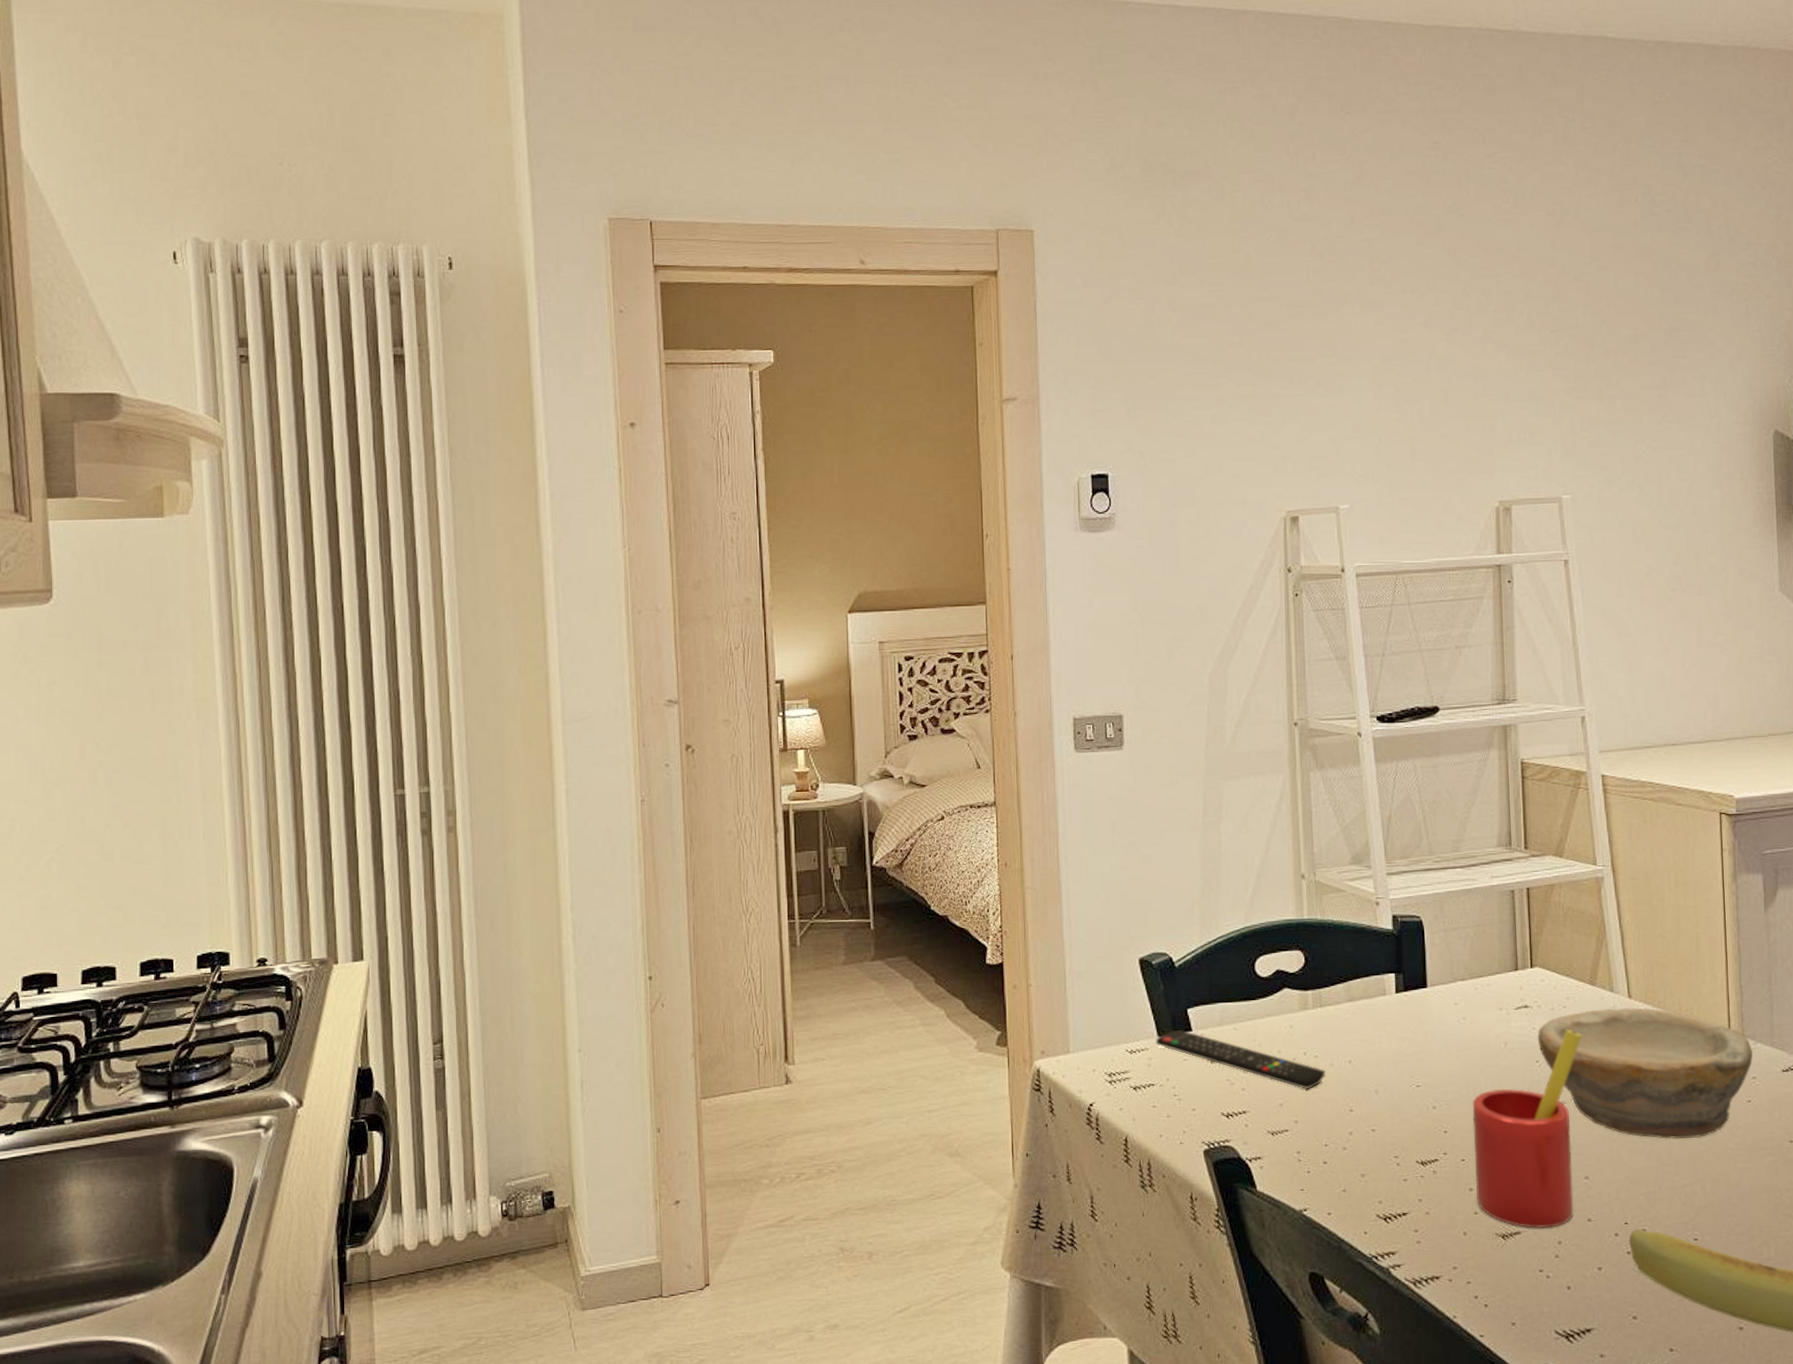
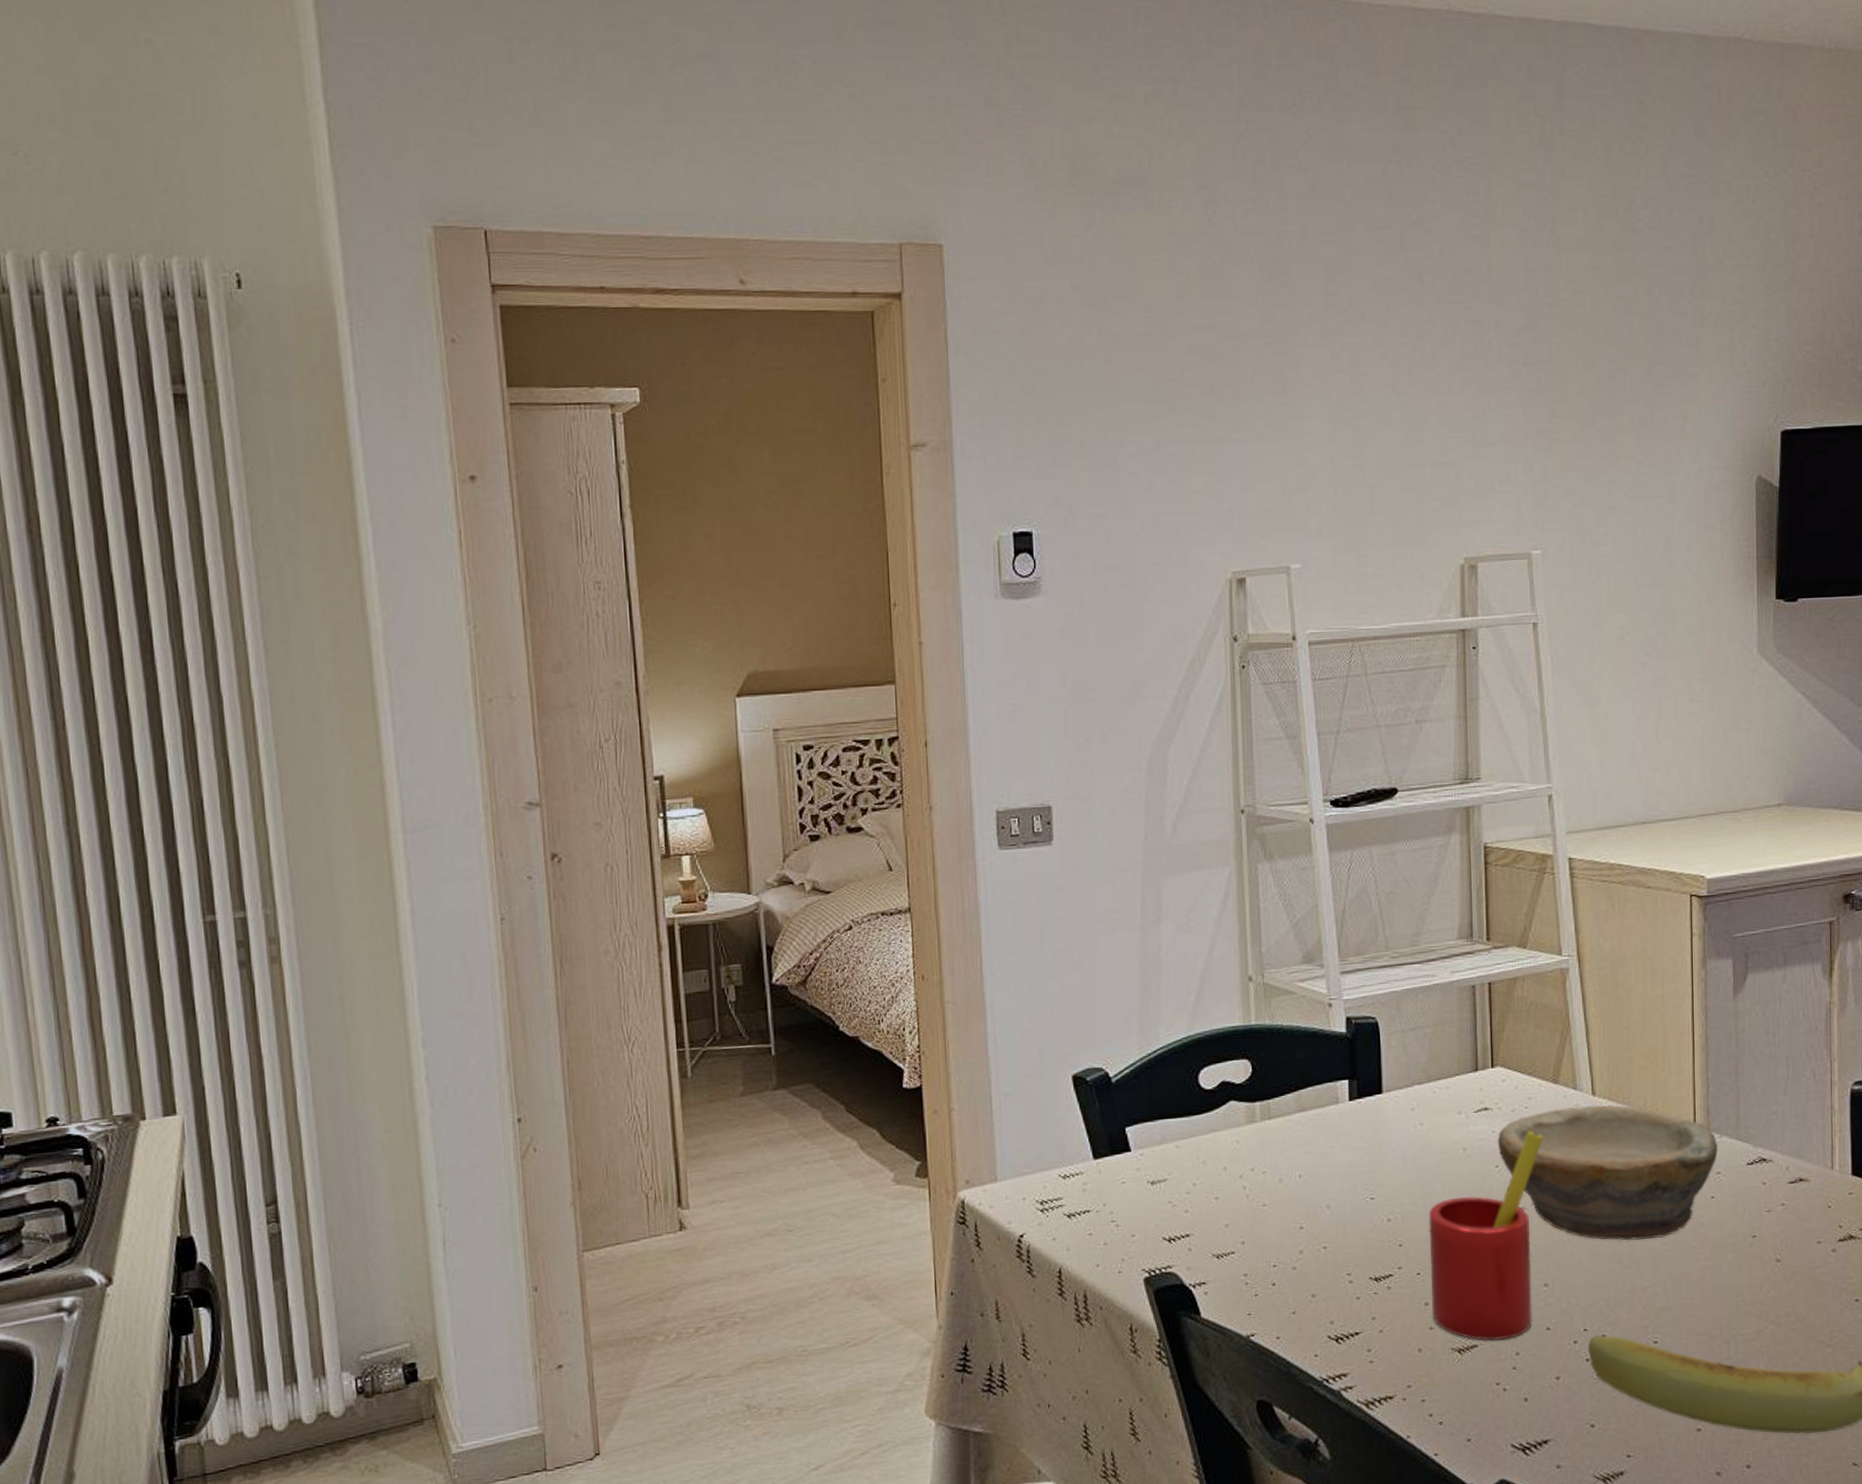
remote control: present [1156,1029,1325,1089] -> none [1091,1150,1274,1208]

